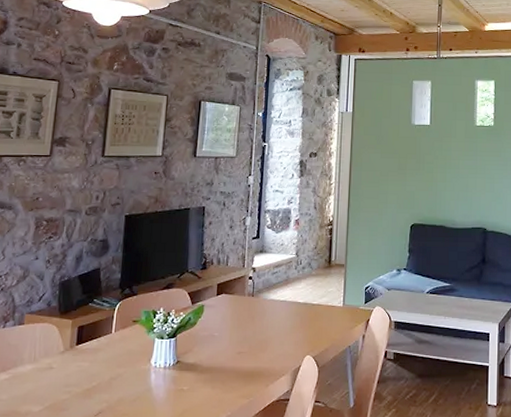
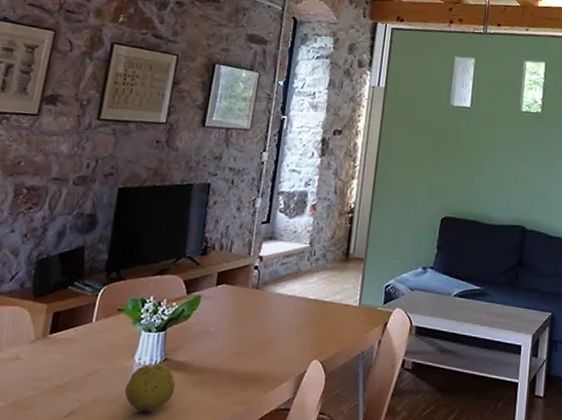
fruit: none [144,366,188,408] -> present [124,364,176,412]

